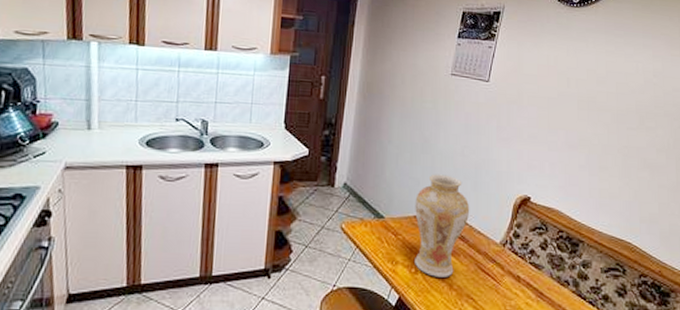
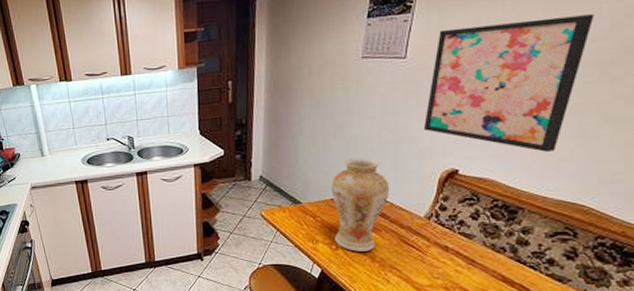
wall art: none [501,61,633,188] -> present [423,14,594,152]

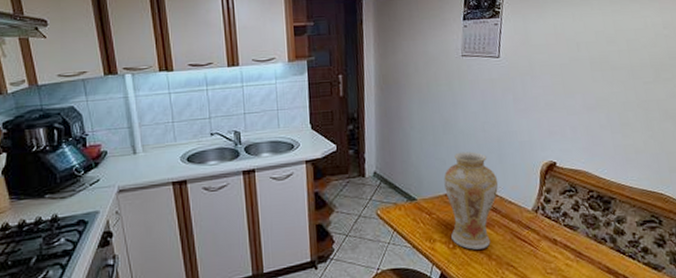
wall art: present [423,14,594,152] -> none [521,26,642,145]

